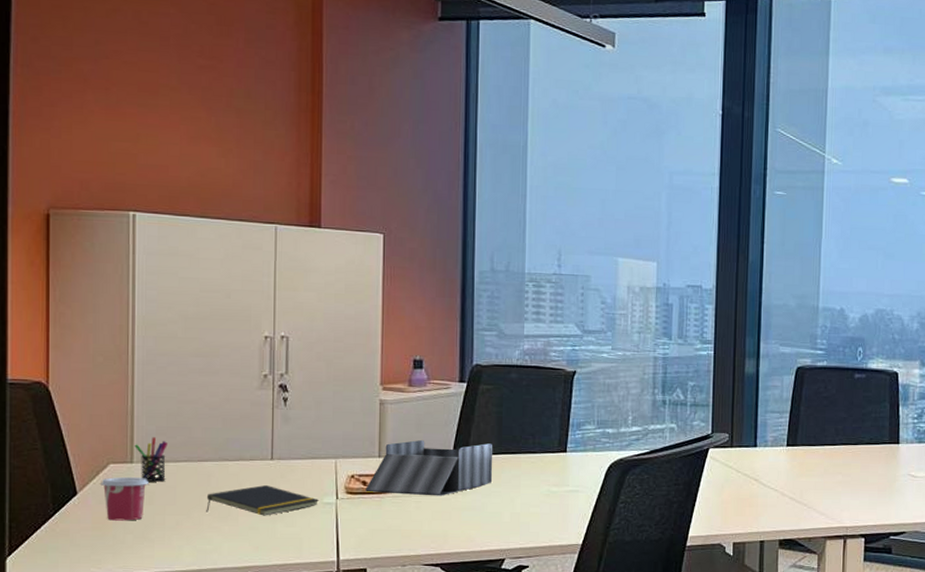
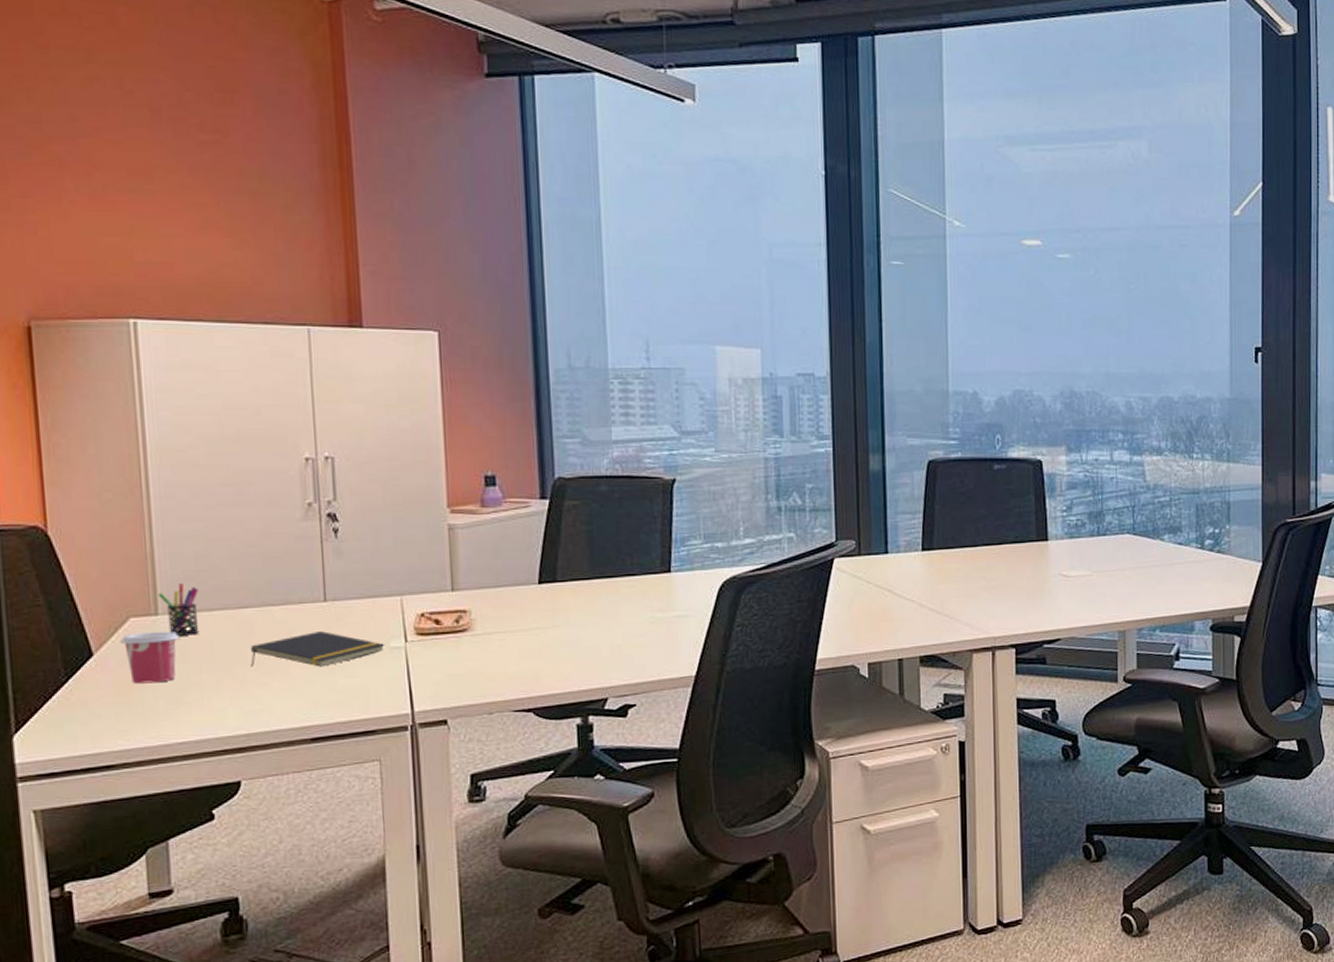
desk organizer: present [365,439,493,496] -> none [439,567,587,632]

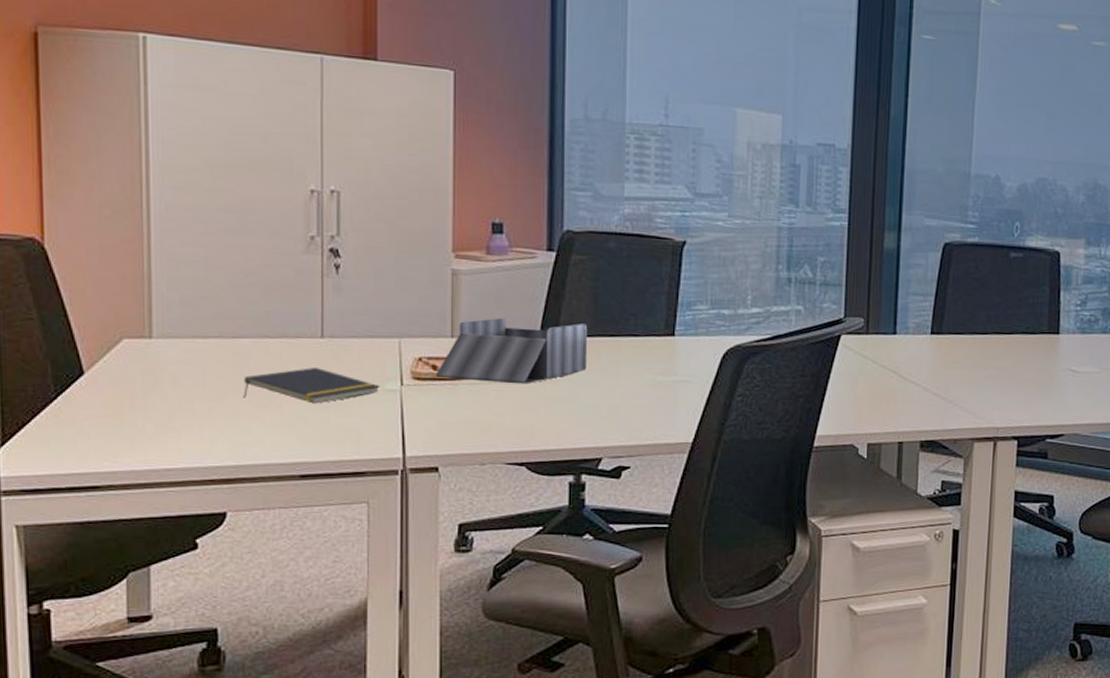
cup: present [121,630,179,684] -> none [113,354,172,407]
pen holder: present [158,583,200,636] -> none [153,308,194,361]
desk organizer: none [439,567,587,632] -> present [436,317,588,385]

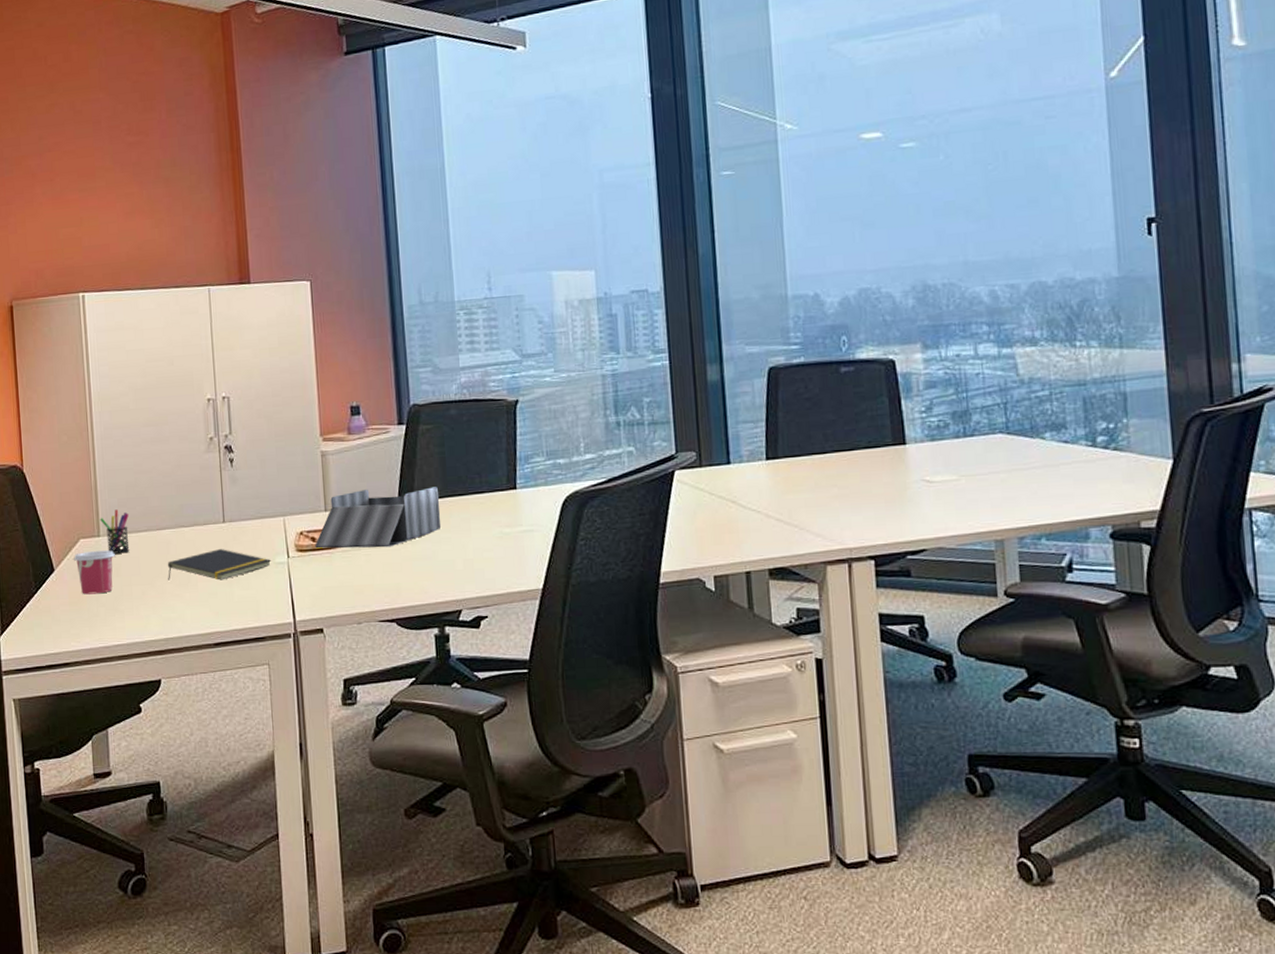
cup: none [113,354,172,407] -> present [74,550,115,595]
pen holder: none [153,308,194,361] -> present [100,509,130,554]

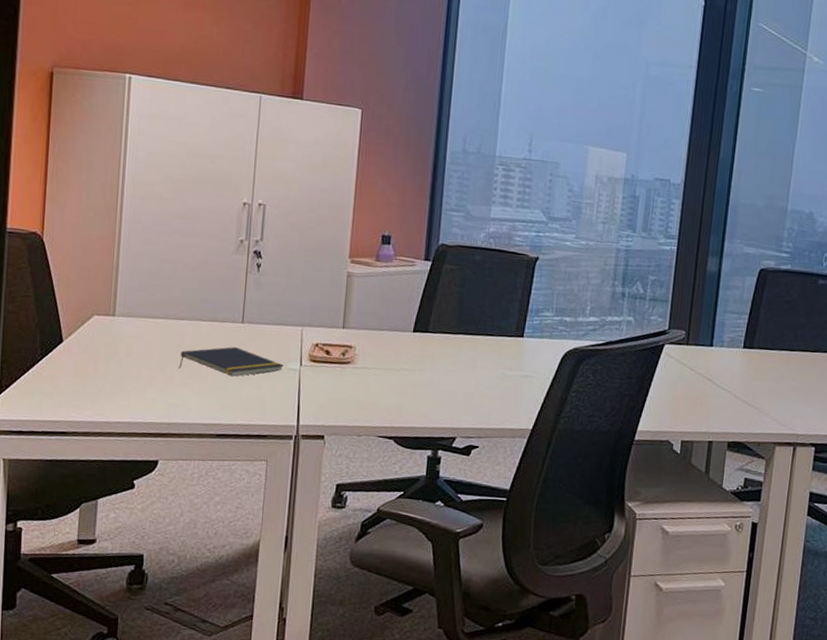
cup: present [74,550,115,595] -> none [85,328,128,371]
pen holder: present [100,509,130,554] -> none [117,293,148,336]
desk organizer: present [315,487,442,549] -> none [328,314,452,371]

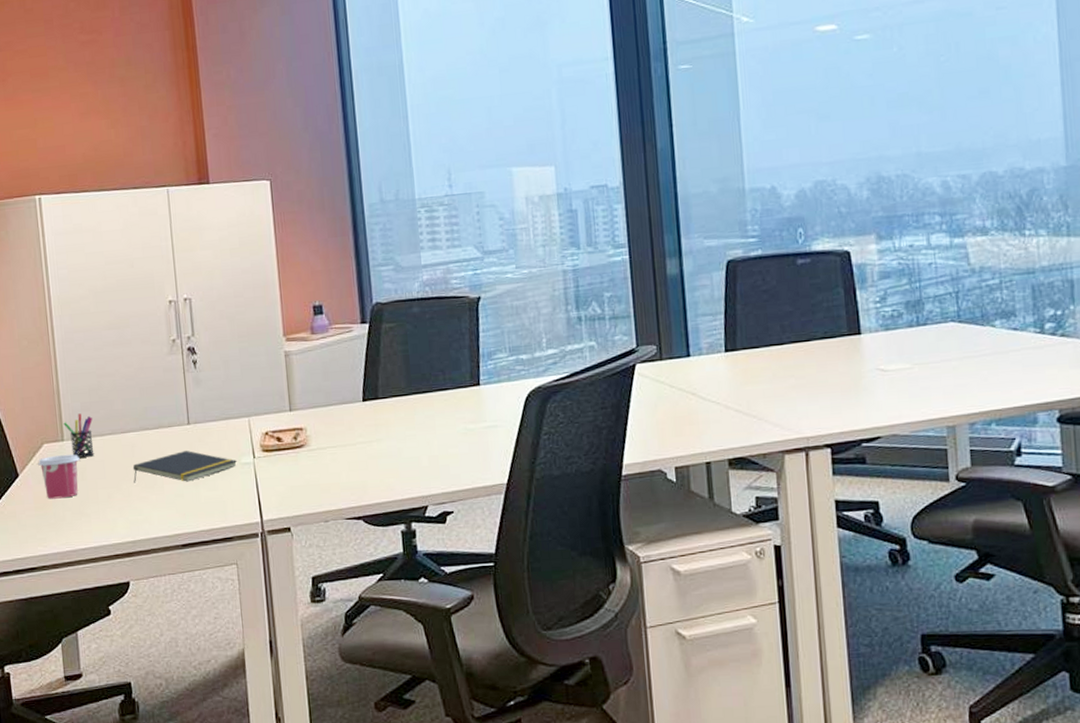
cup: none [85,328,128,371] -> present [38,454,80,499]
pen holder: none [117,293,148,336] -> present [63,413,95,458]

